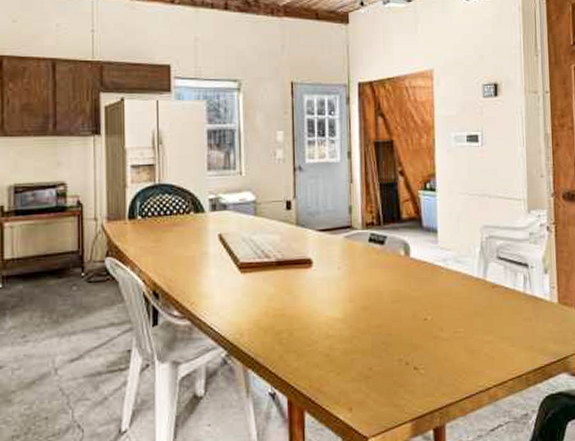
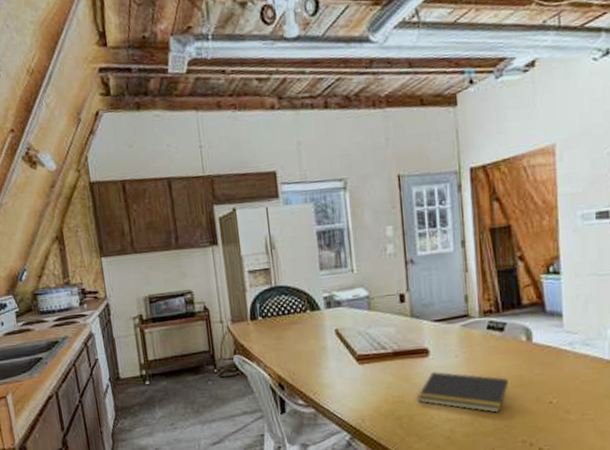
notepad: none [299,284,387,330] -> present [417,372,509,414]

